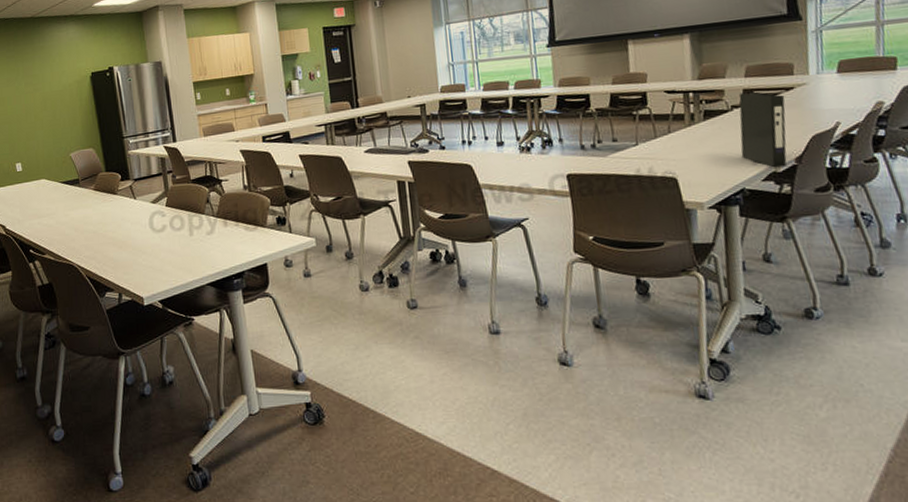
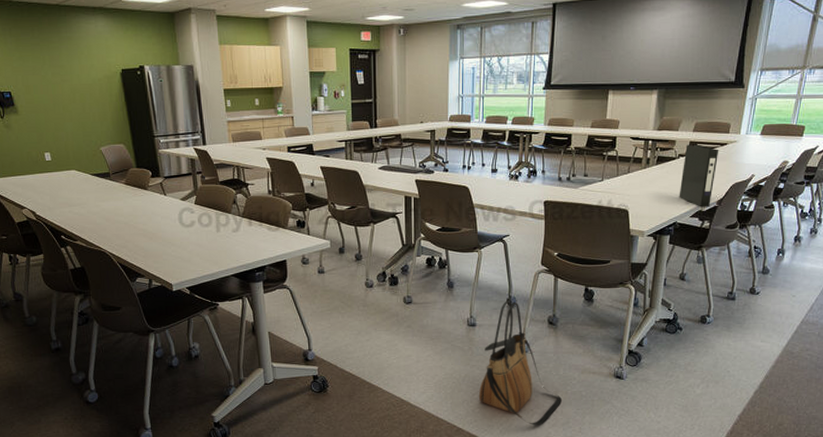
tote bag: none [514,299,628,467] -> present [478,300,562,426]

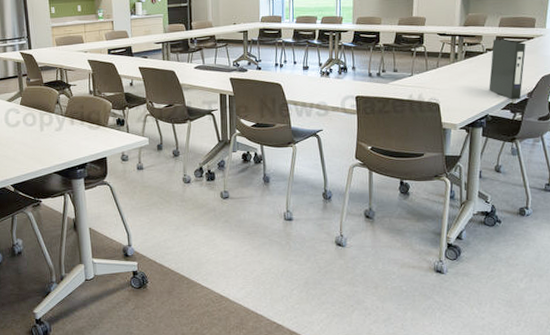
tote bag: present [478,300,562,426] -> none [297,194,382,323]

